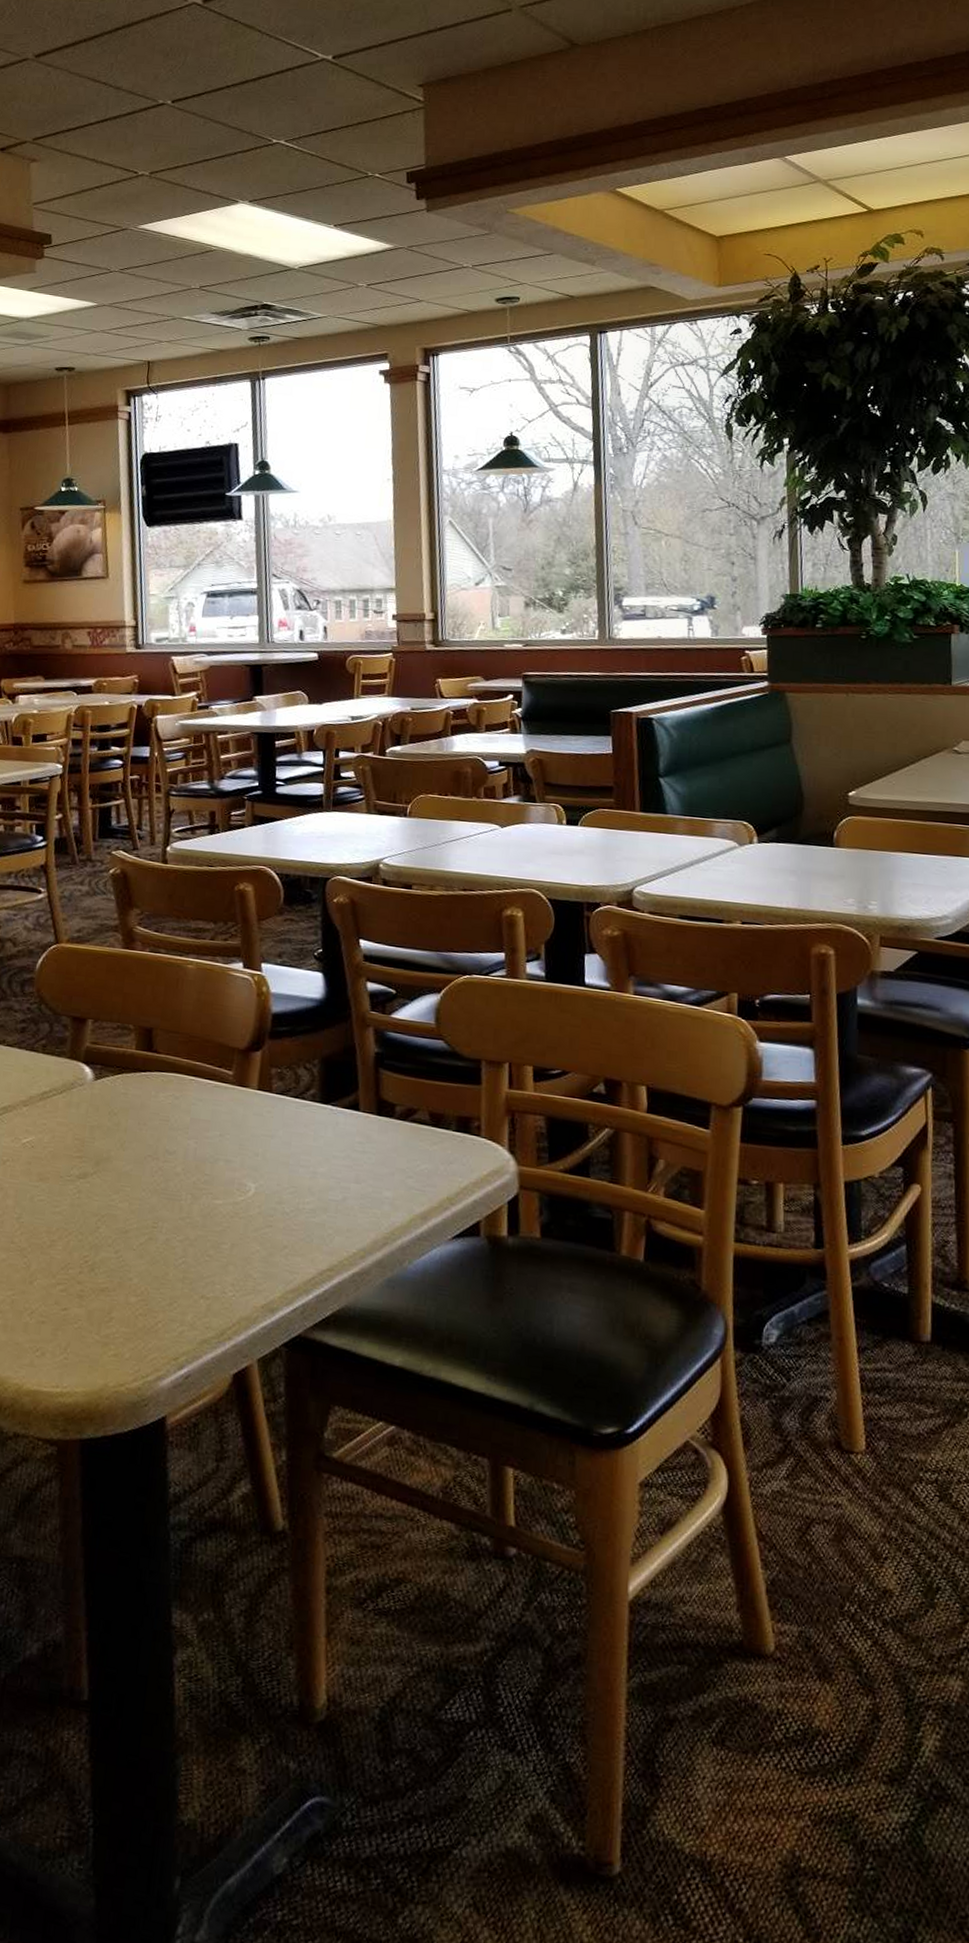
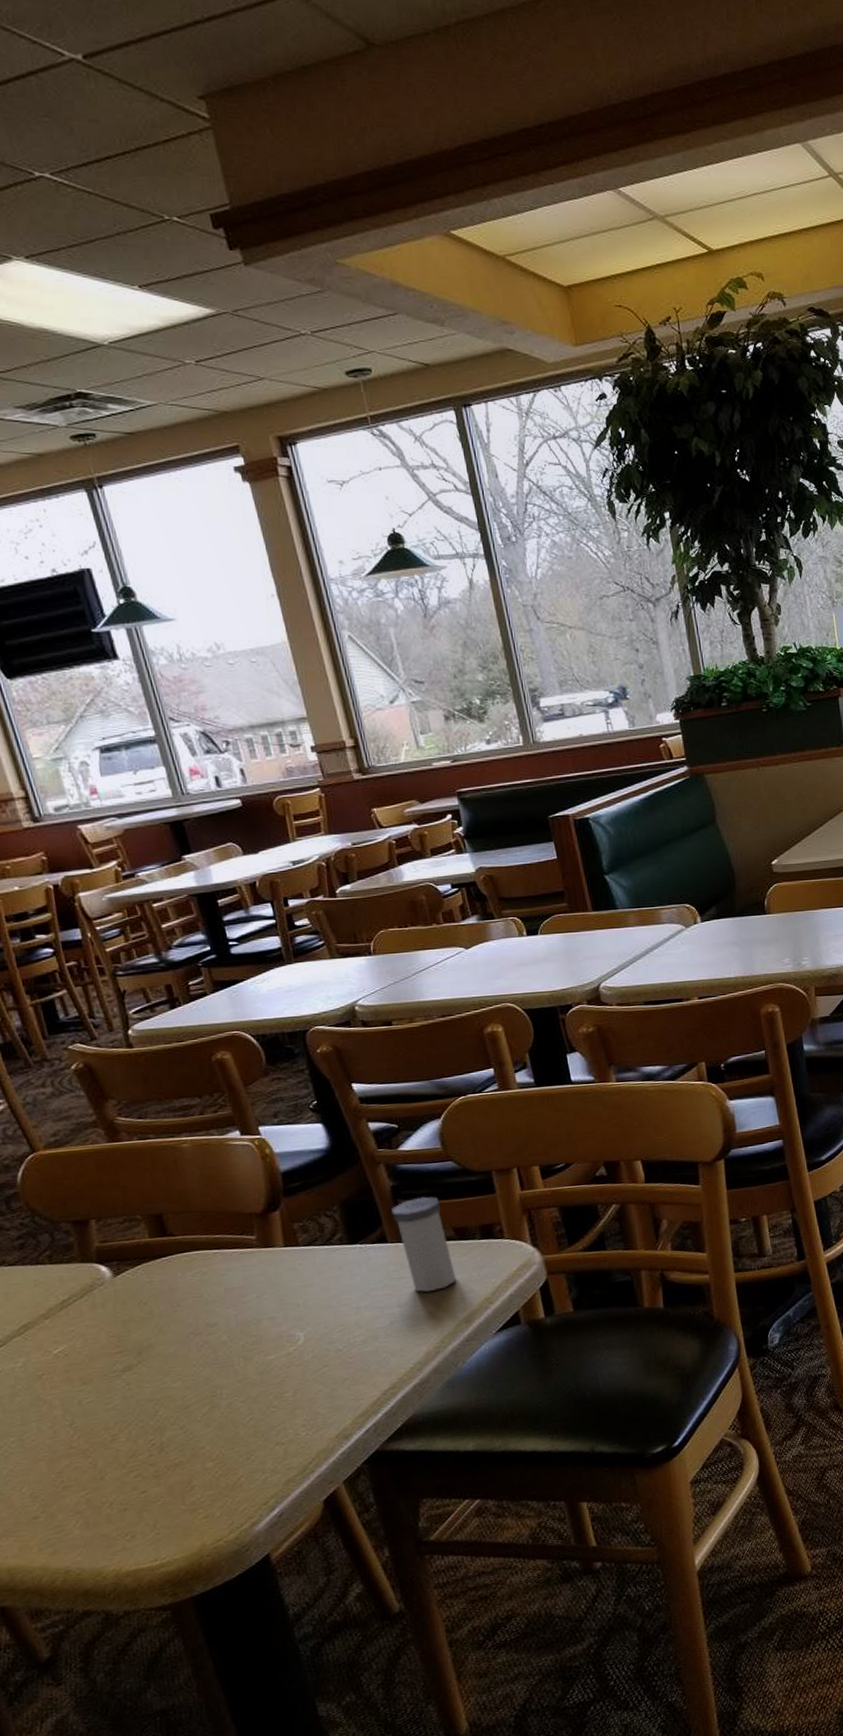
salt shaker: none [370,1070,422,1175] -> present [392,1196,456,1292]

